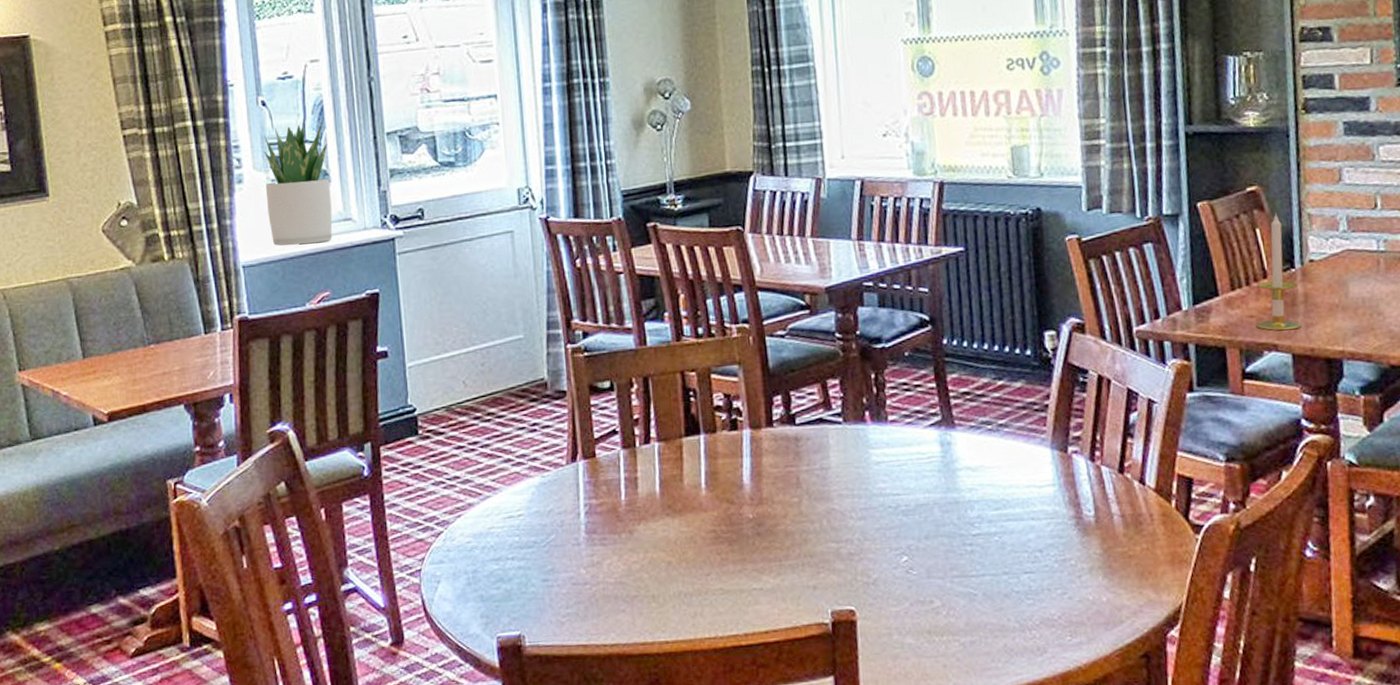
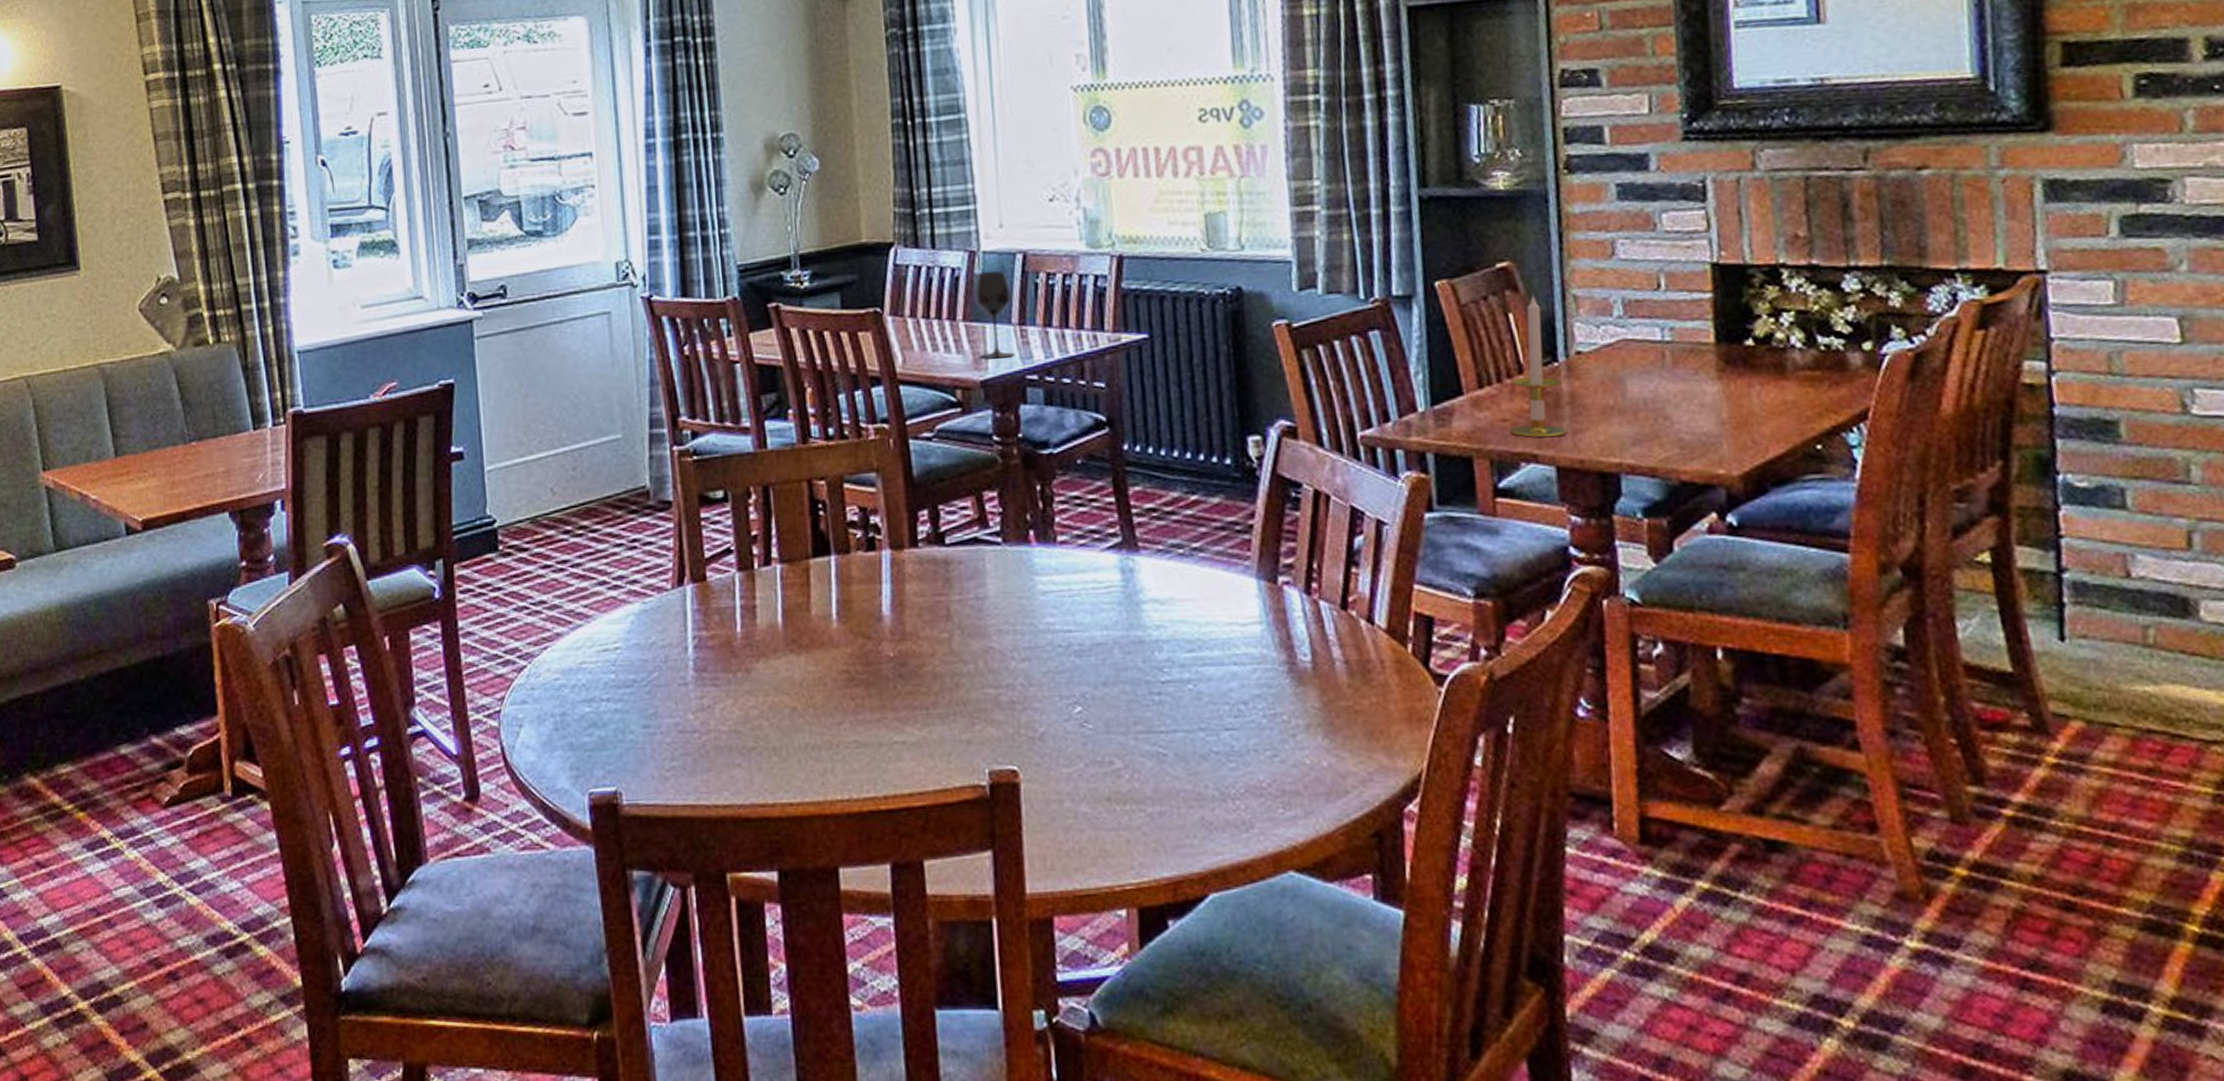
planter: present [264,118,333,246] -> none [323,180,401,329]
wineglass: none [820,195,854,269] -> present [974,270,1014,359]

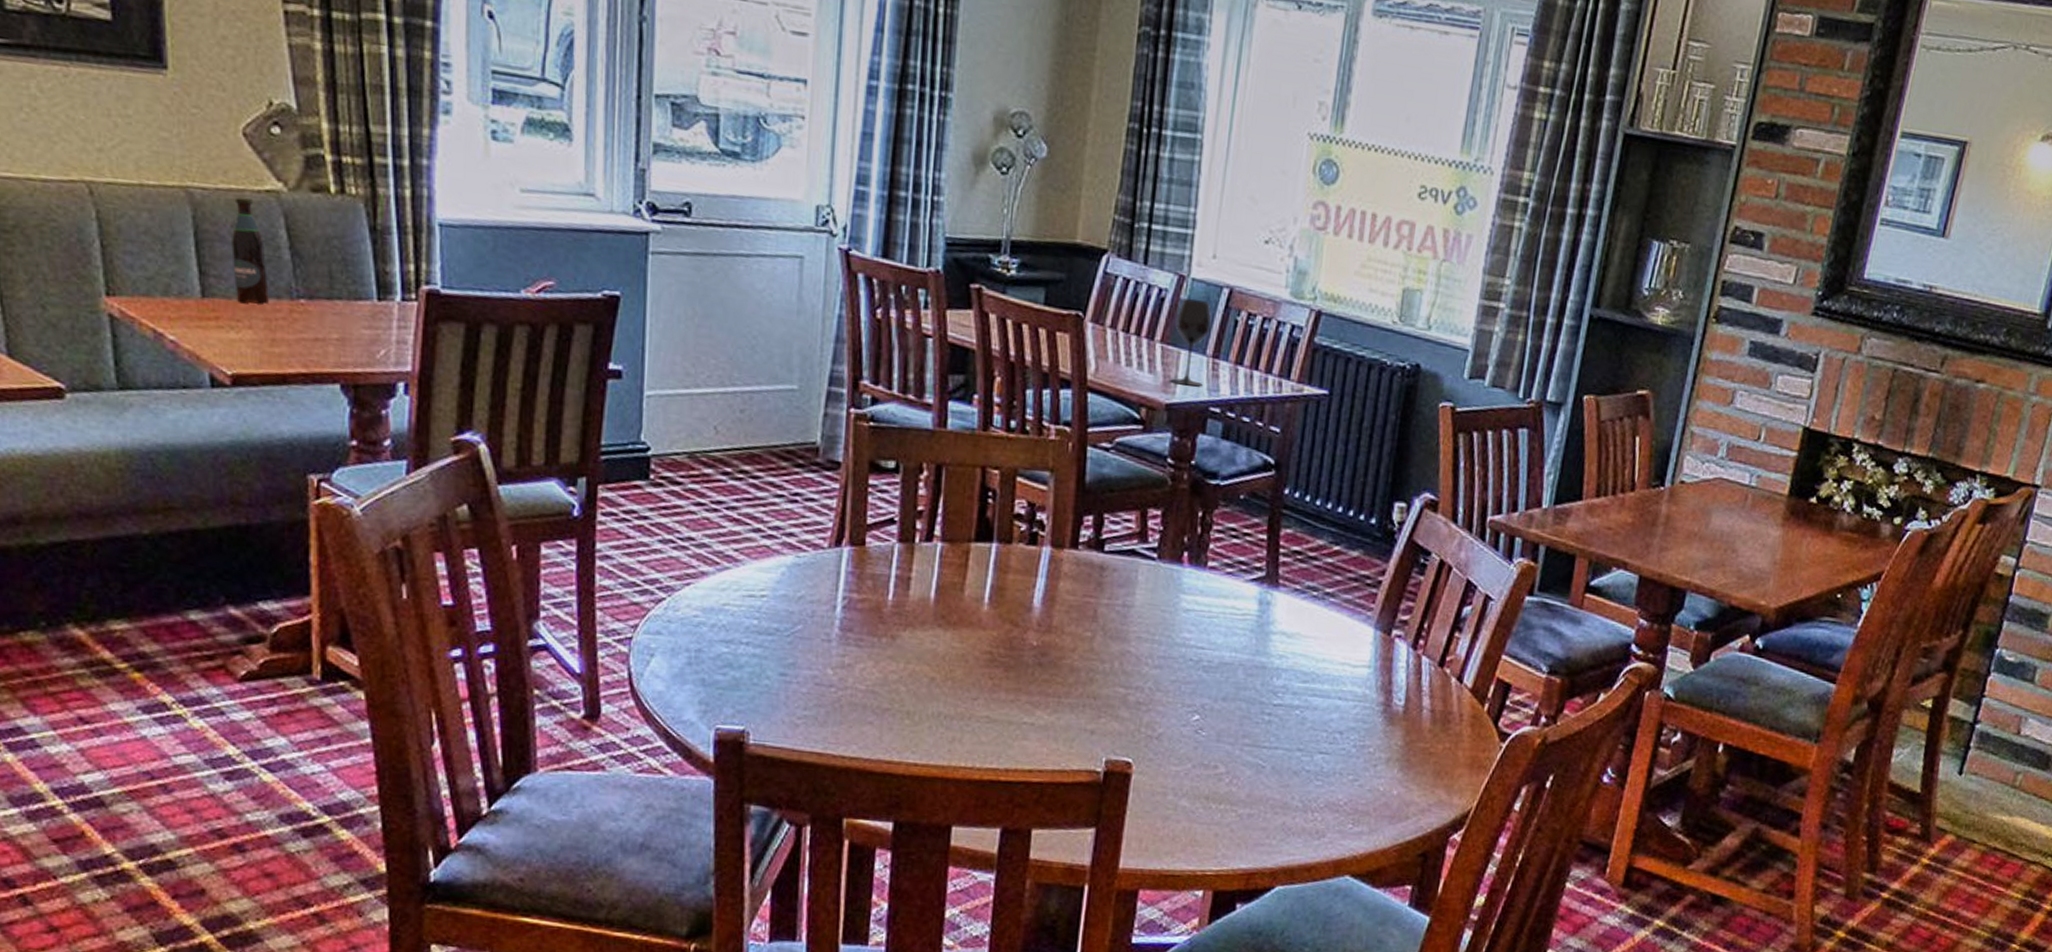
bottle: none [135,363,167,456] -> present [231,197,269,306]
candle: present [1509,294,1567,438] -> none [1610,423,1663,551]

